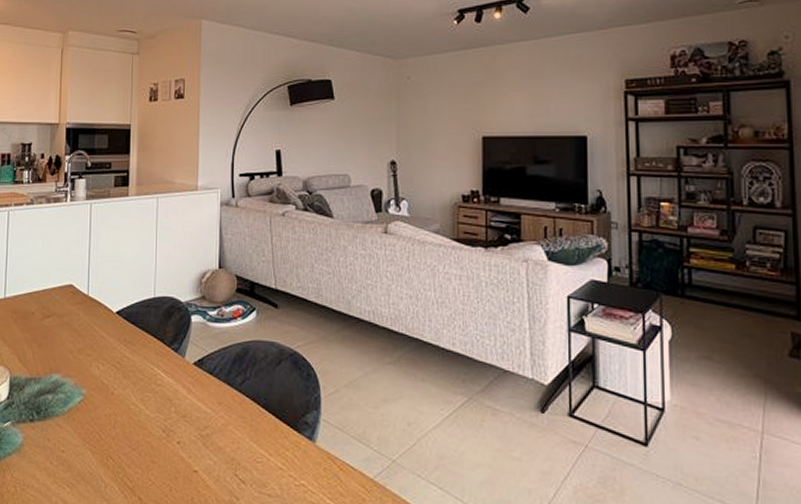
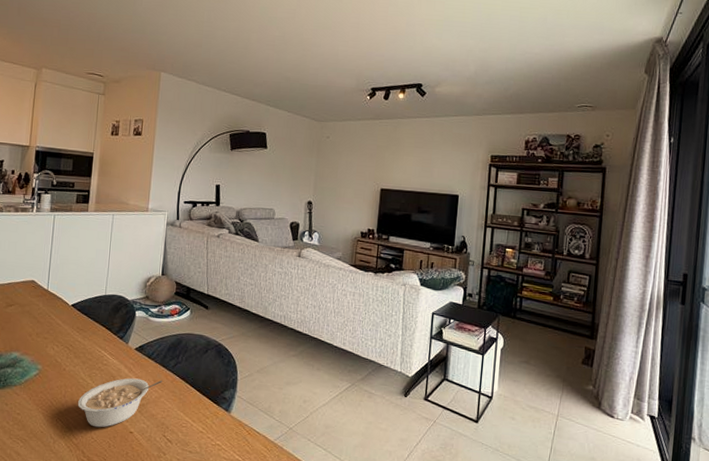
legume: none [129,401,229,466] -> present [77,378,163,428]

